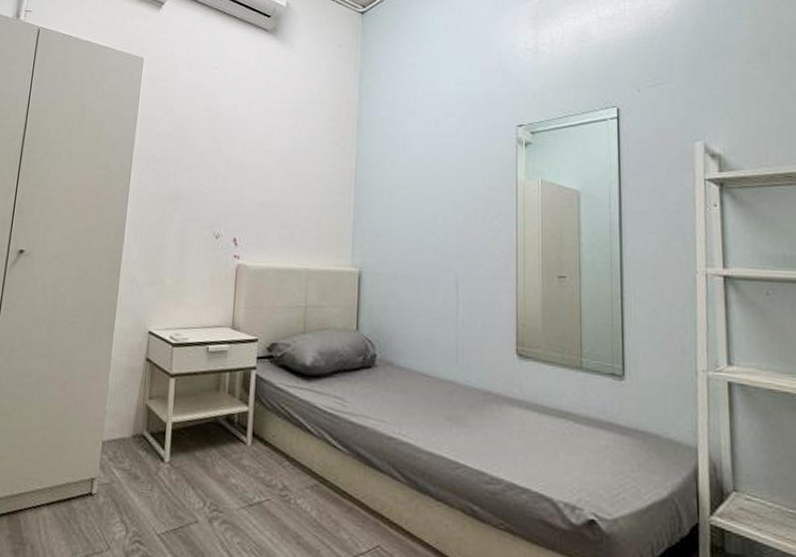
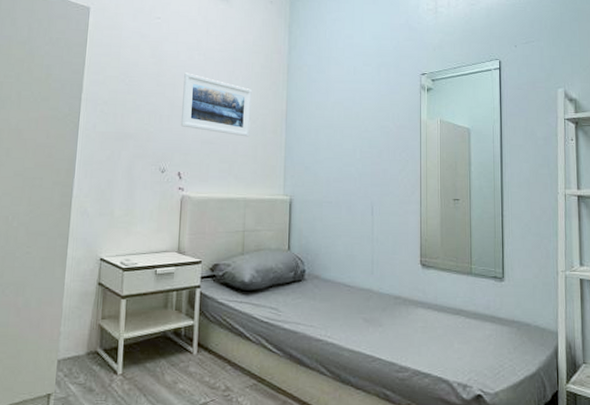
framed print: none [237,127,316,199] -> present [180,73,252,137]

